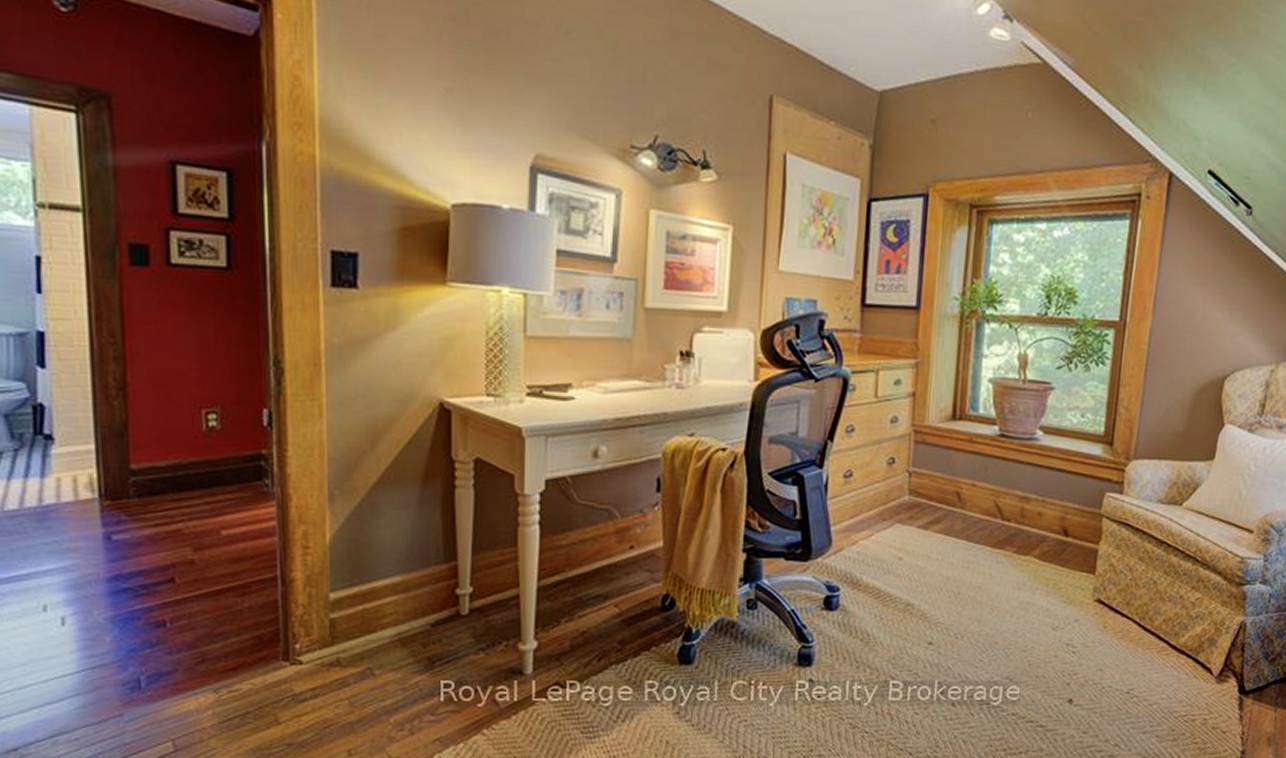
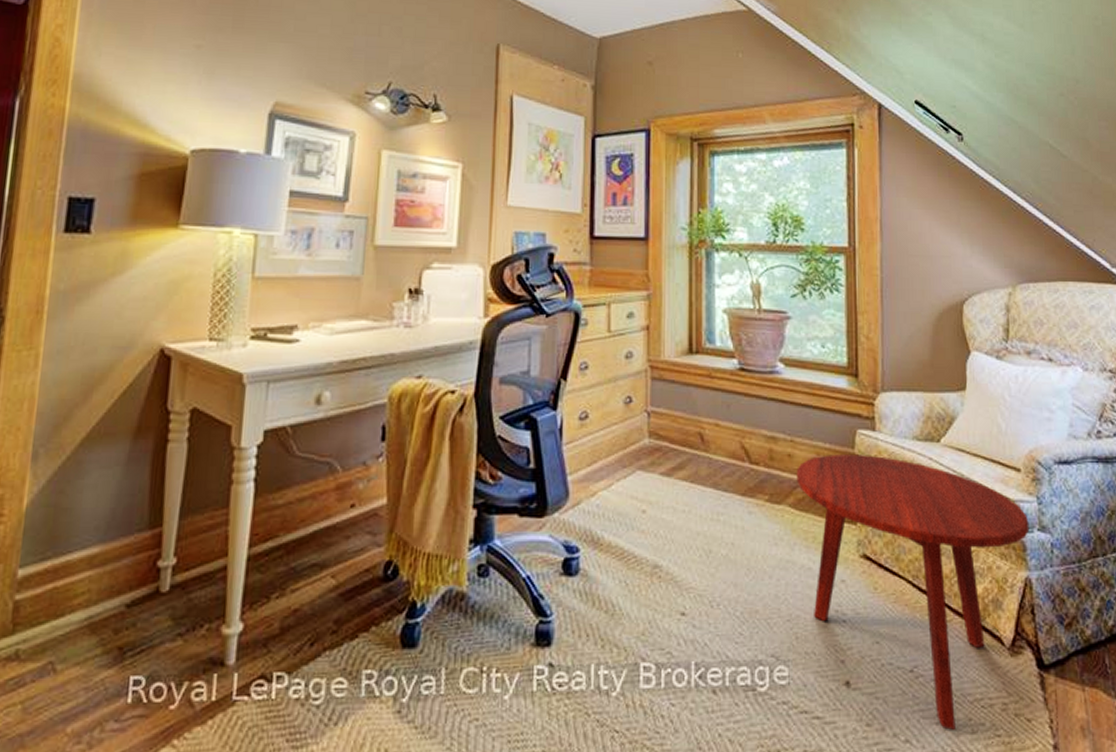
side table: none [1044,514,1253,738] -> present [796,455,1030,730]

